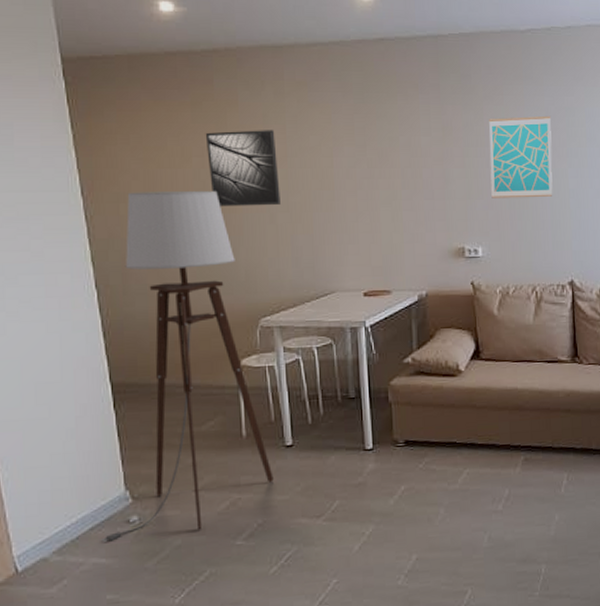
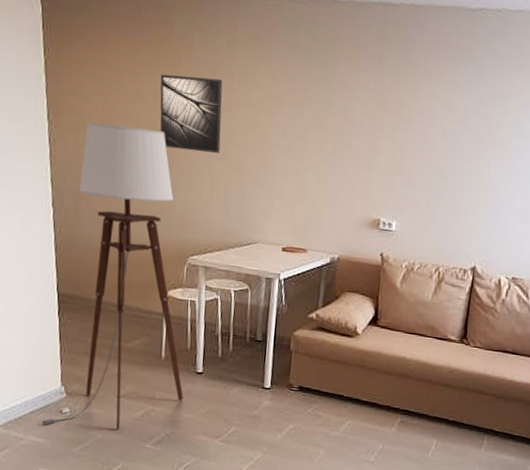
wall art: present [489,116,553,198] -> none [413,96,484,183]

